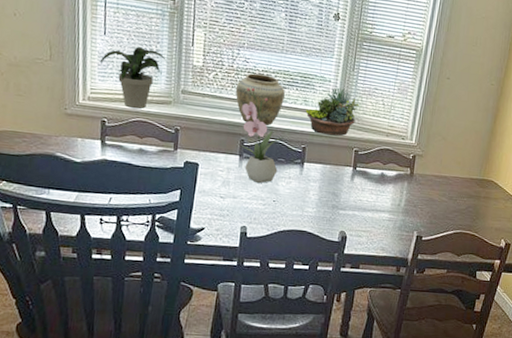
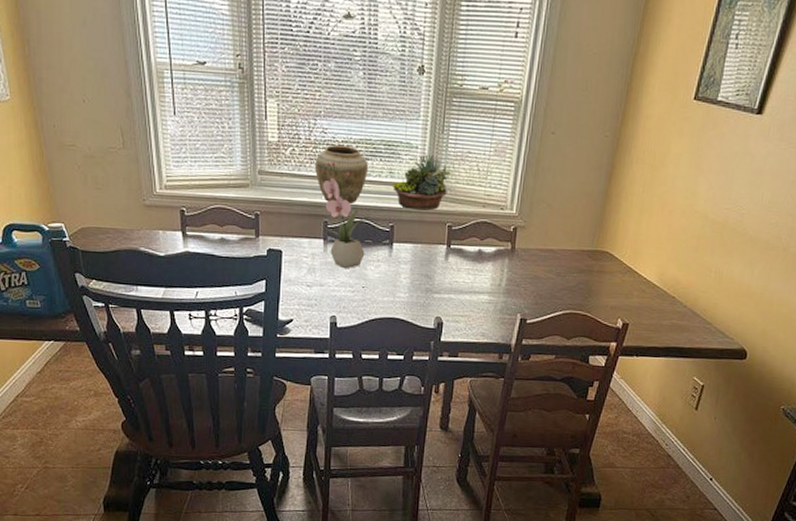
potted plant: present [99,47,169,109] -> none [172,125,242,195]

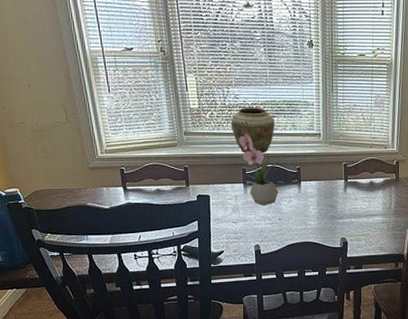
succulent planter: present [391,154,451,211] -> none [295,109,342,154]

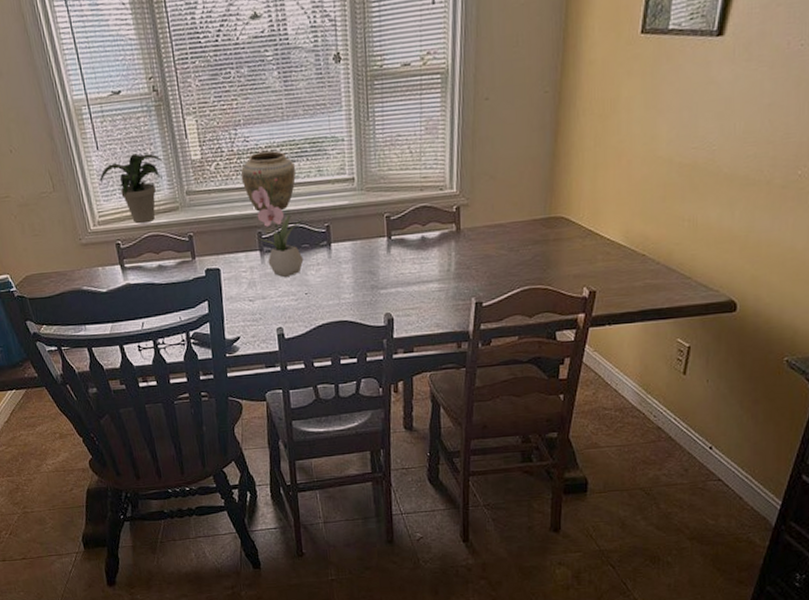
potted plant: none [109,99,169,155] -> present [99,153,166,224]

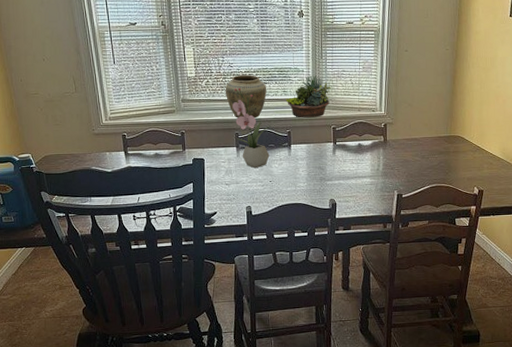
potted plant: present [99,153,166,224] -> none [114,69,168,121]
succulent planter: none [321,144,382,206] -> present [286,75,331,118]

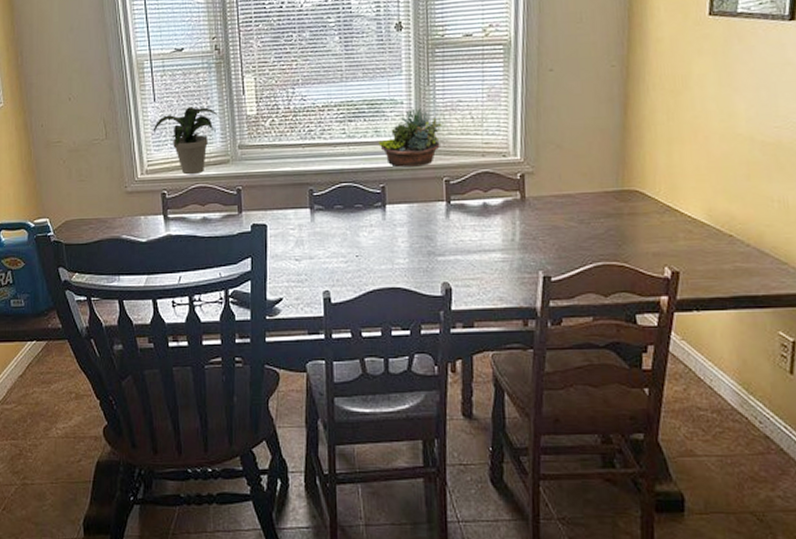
potted plant: none [114,69,168,121] -> present [153,107,221,175]
vase: present [225,75,267,119] -> none [295,110,353,169]
flower arrangement: present [232,87,271,169] -> none [304,127,357,238]

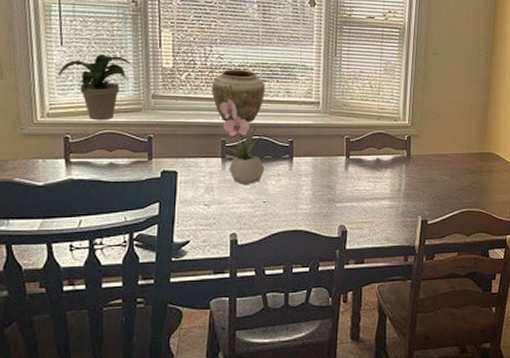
vase: none [295,110,353,169] -> present [211,70,266,123]
flower arrangement: none [304,127,357,238] -> present [219,84,268,186]
succulent planter: present [378,108,442,168] -> none [289,74,346,125]

